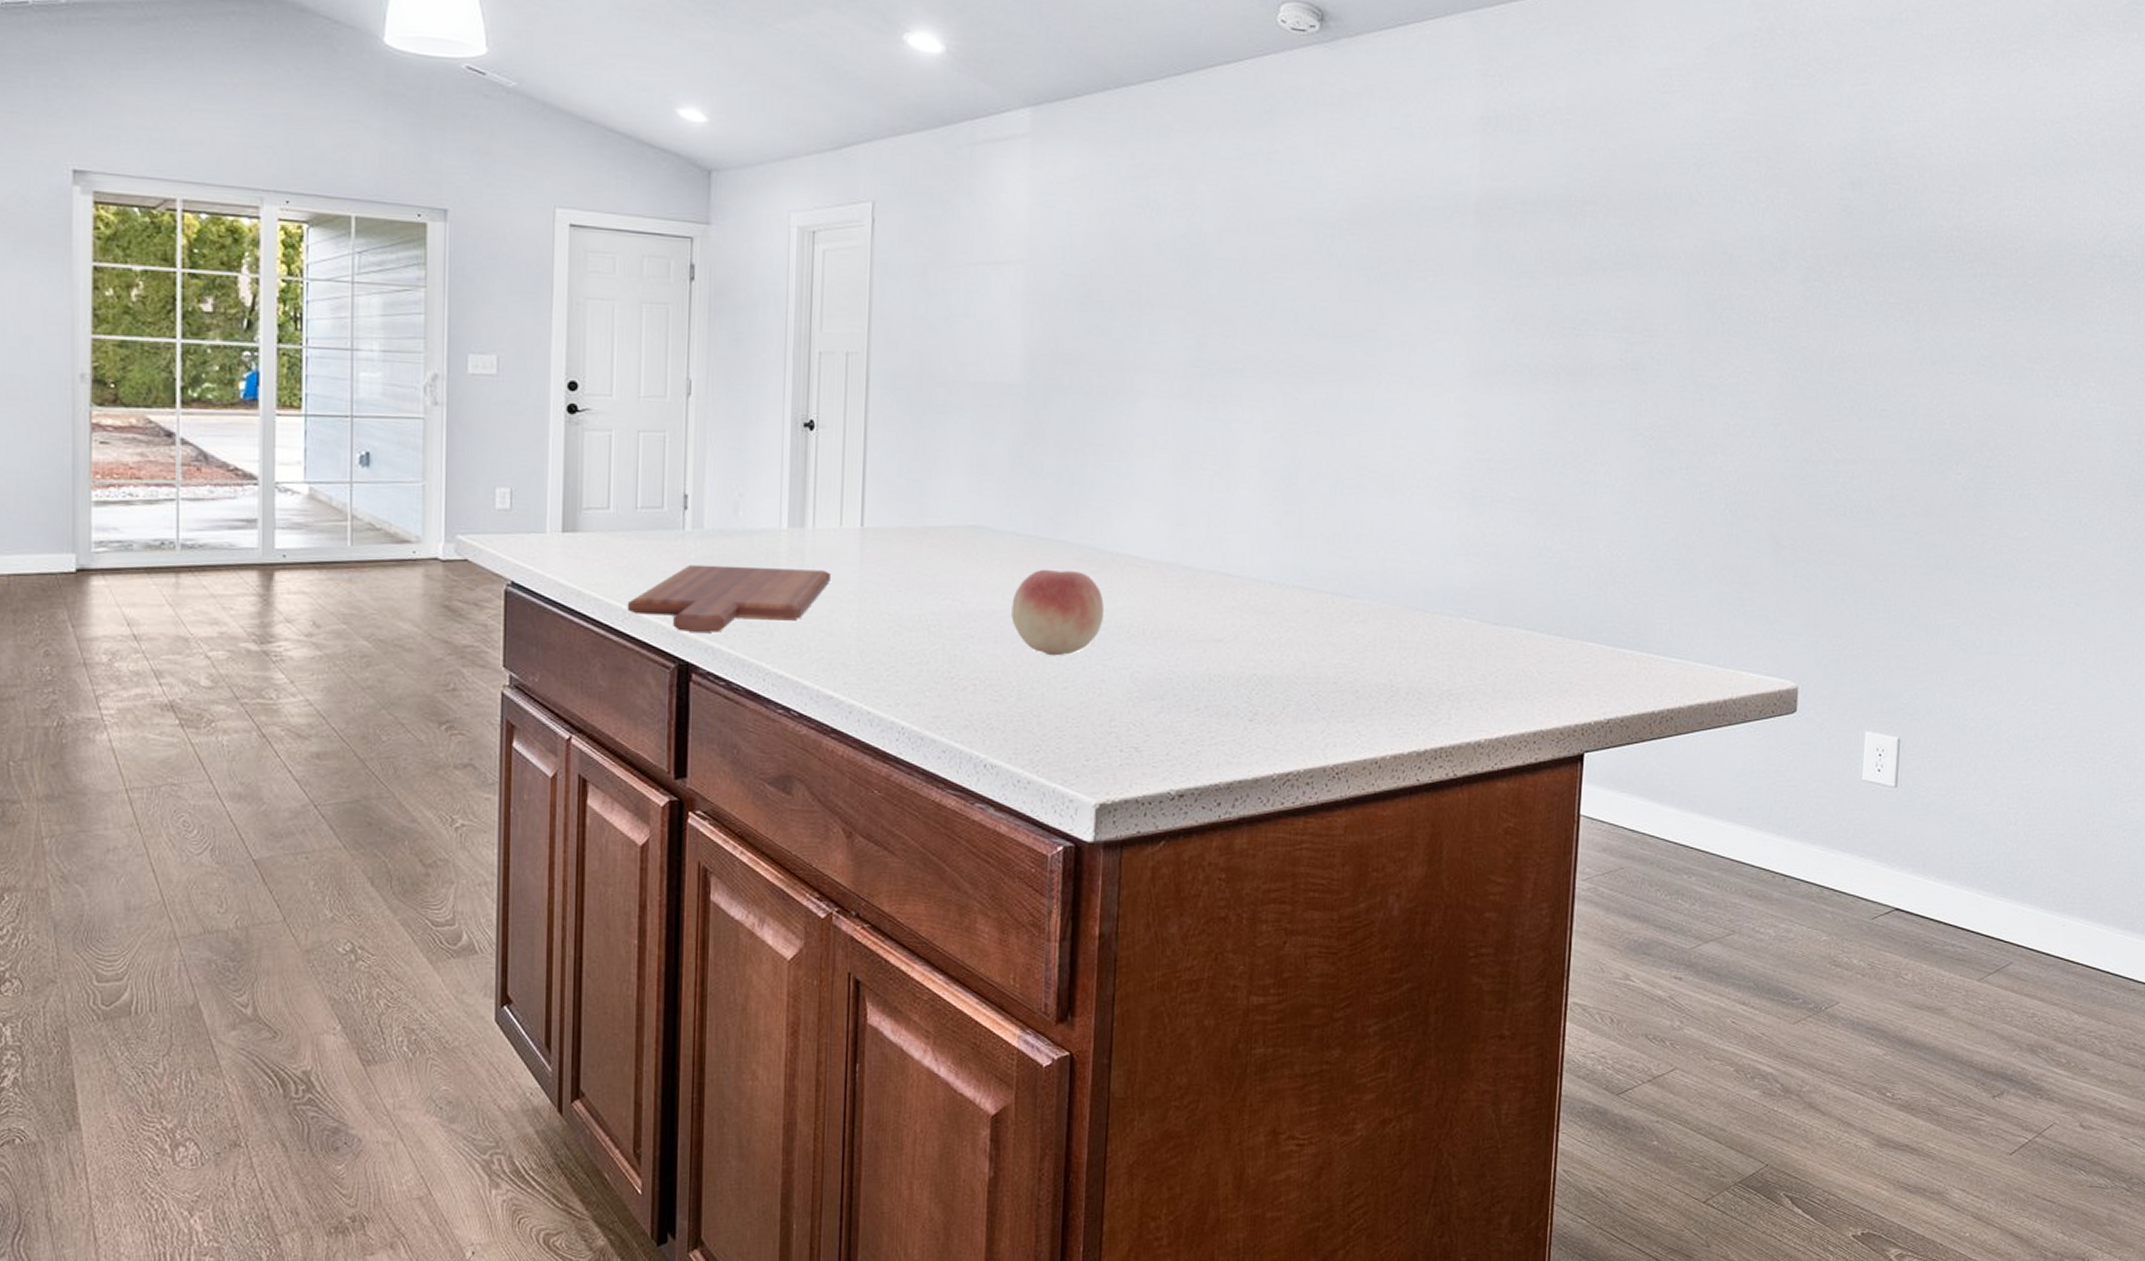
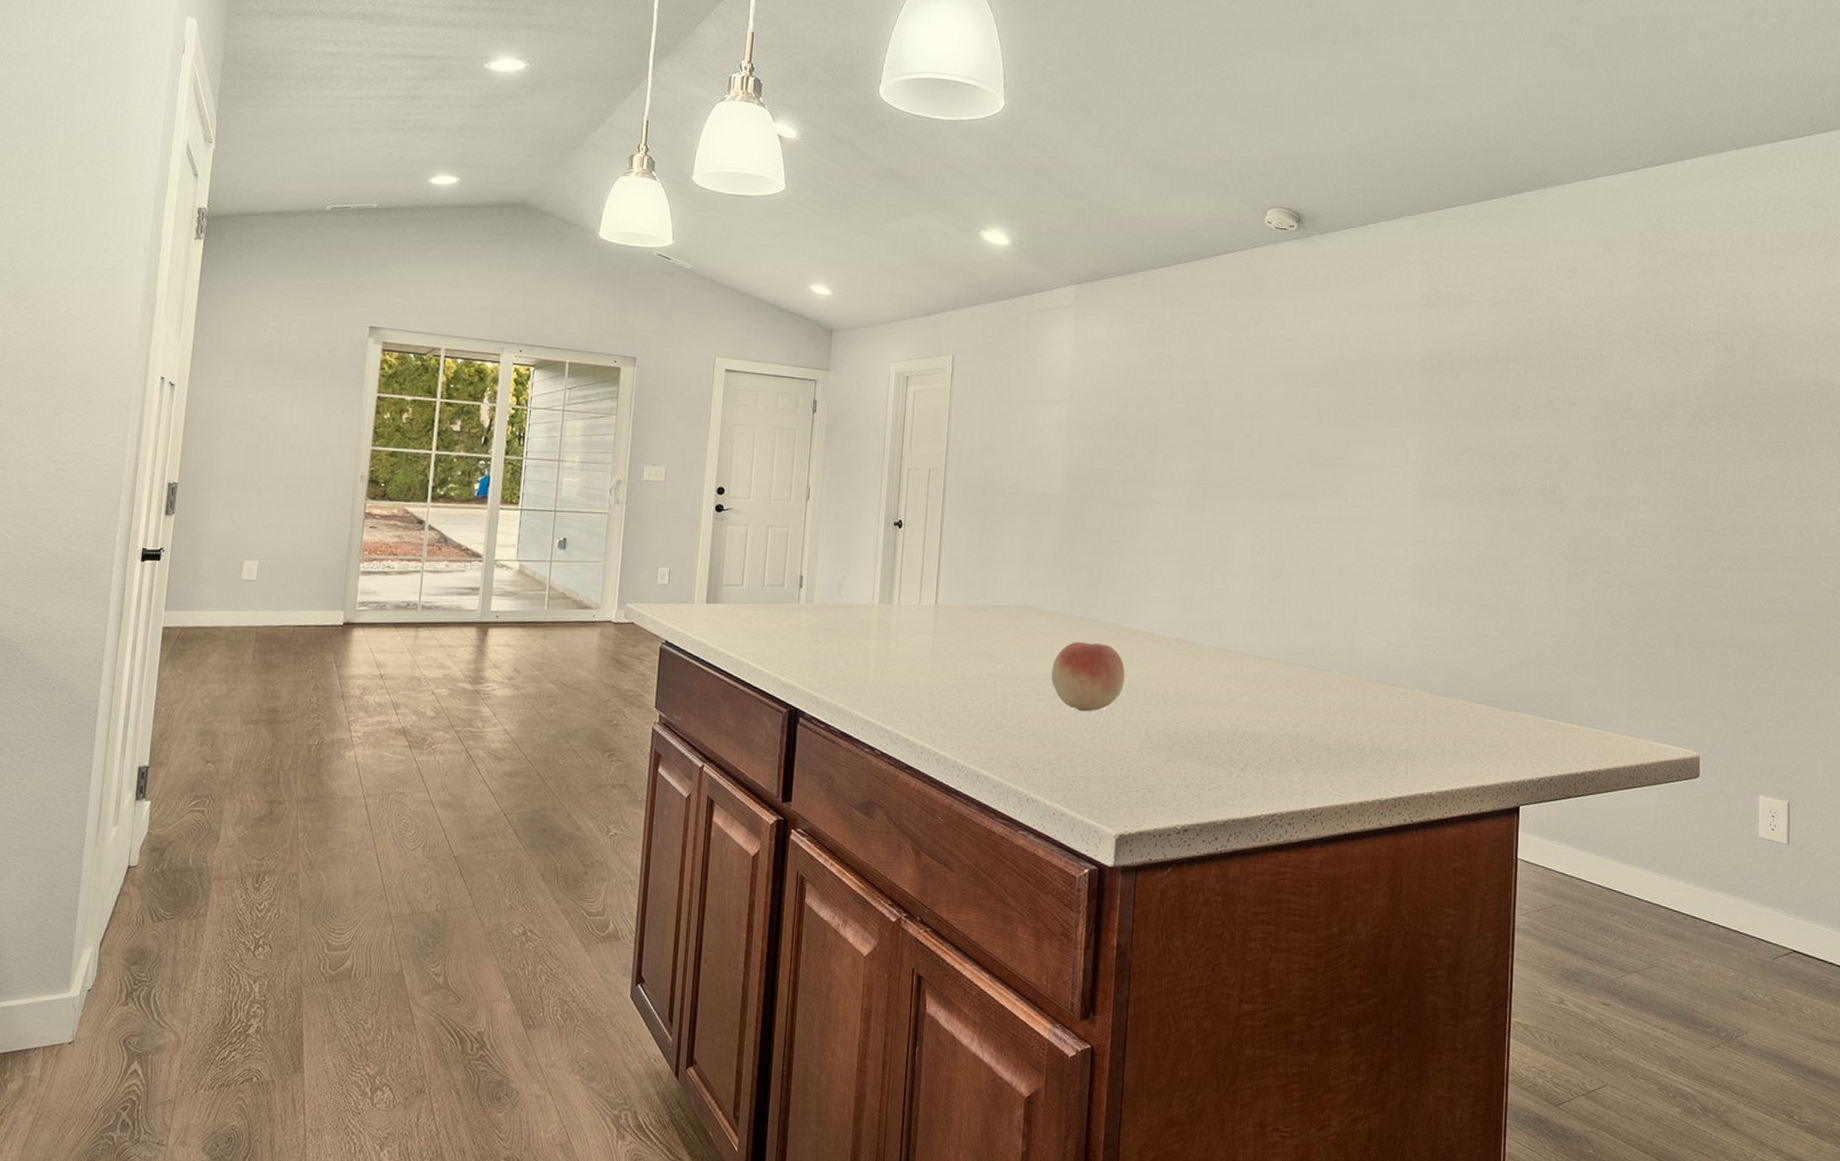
cutting board: present [627,564,832,633] -> none [752,631,911,686]

